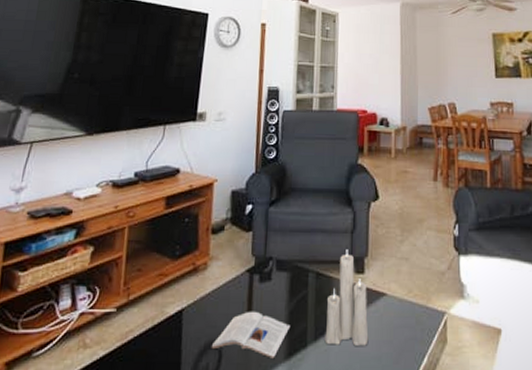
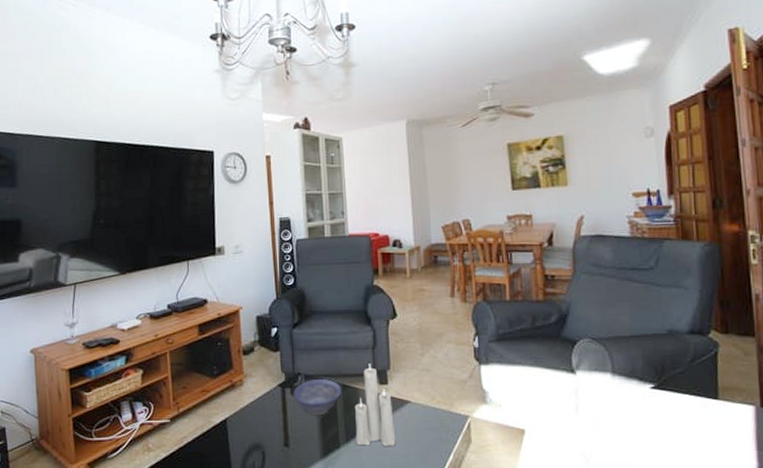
magazine: present [211,311,291,358] -> none [255,419,323,457]
decorative bowl: none [261,264,316,308] -> present [293,378,343,416]

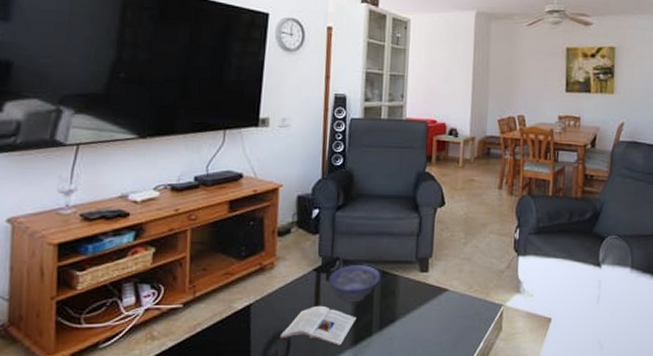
magazine: none [255,419,323,457] -> present [279,305,357,346]
candle: present [355,363,396,446] -> none [389,250,431,334]

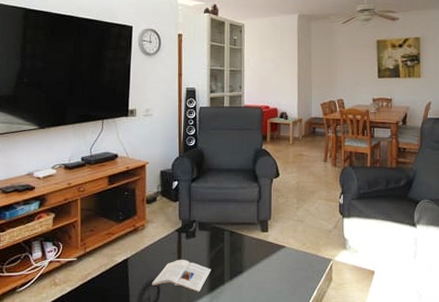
decorative bowl: present [328,264,382,303] -> none [188,225,231,257]

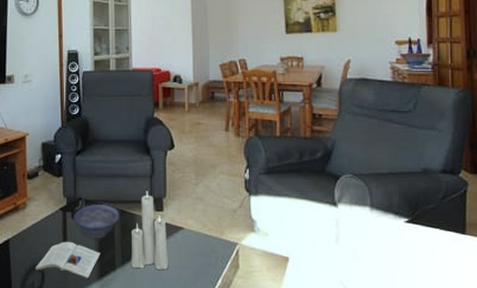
decorative bowl: none [188,225,231,257] -> present [74,203,121,239]
candle: none [238,214,272,283] -> present [131,191,169,270]

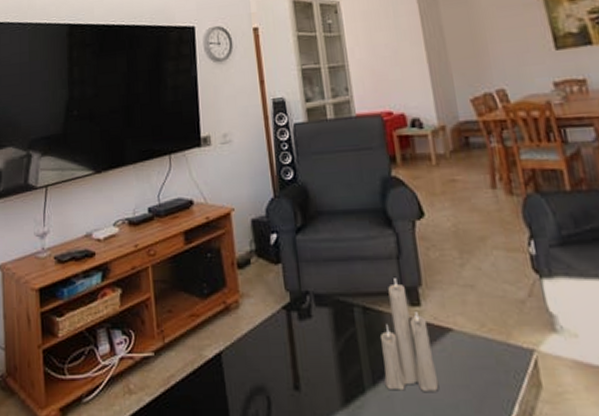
magazine: present [35,241,101,278] -> none [257,352,343,406]
decorative bowl: present [74,203,121,239] -> none [301,298,364,349]

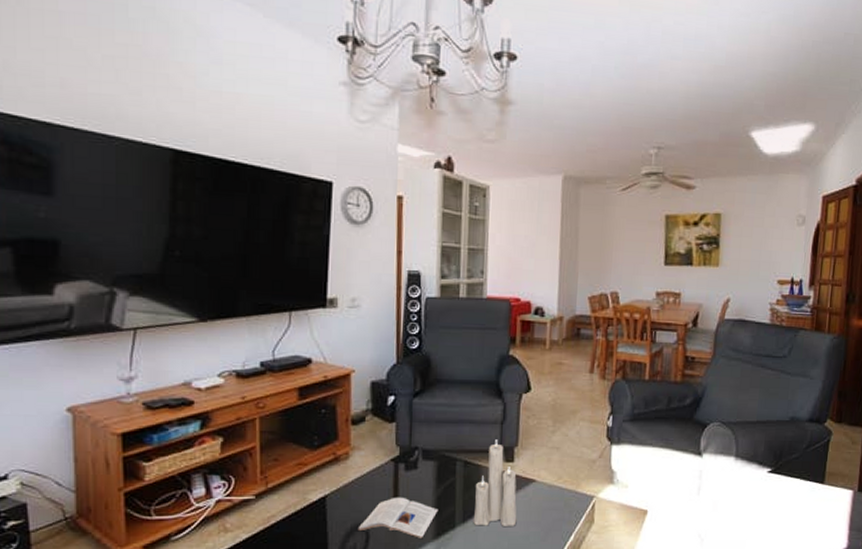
magazine: none [257,352,343,406] -> present [357,497,439,538]

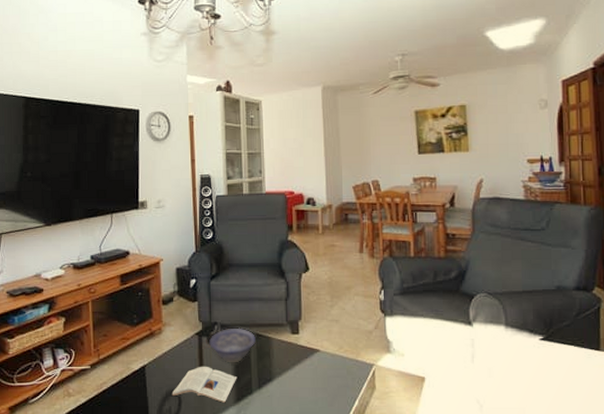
decorative bowl: none [407,453,464,494] -> present [209,327,257,363]
candle: present [473,439,517,526] -> none [267,314,306,392]

